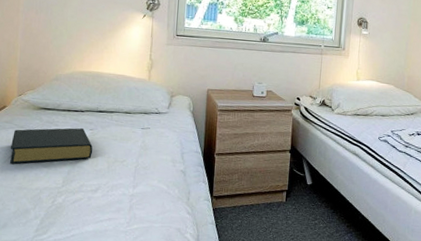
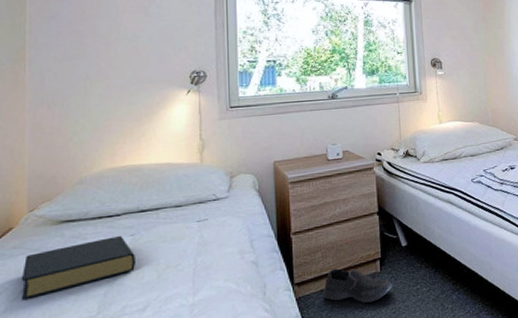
shoe: none [235,191,294,226] -> present [323,268,392,303]

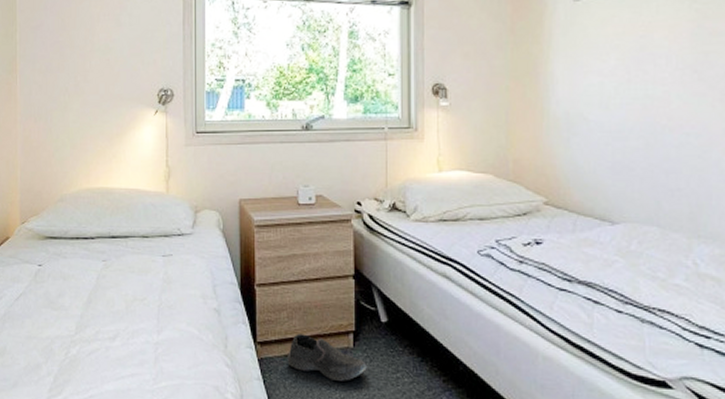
hardback book: present [21,235,137,301] -> none [16,259,108,308]

